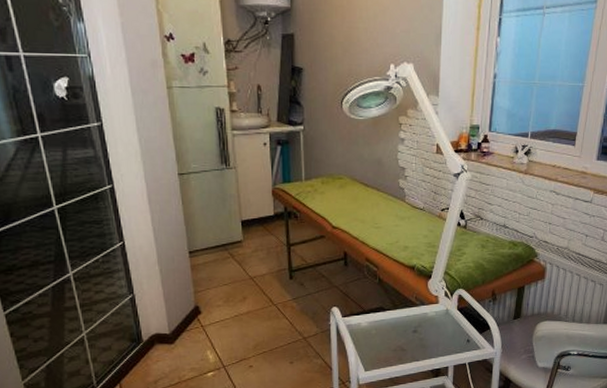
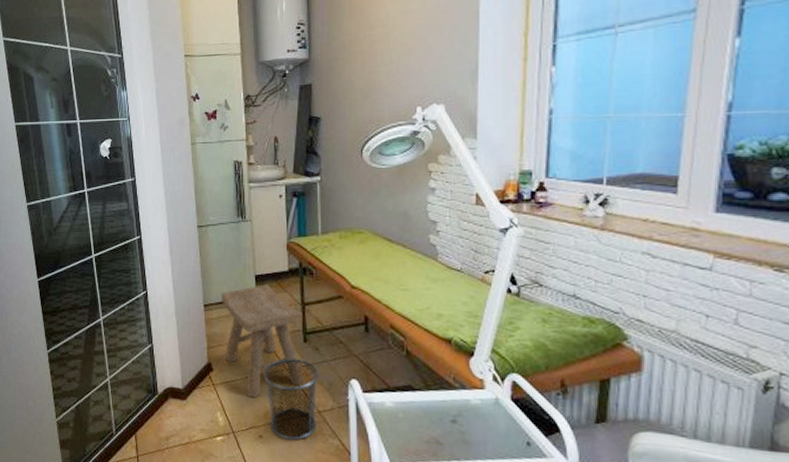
stool: none [207,229,290,334] -> present [222,284,304,398]
waste bin: none [252,295,305,366] -> present [263,358,320,441]

